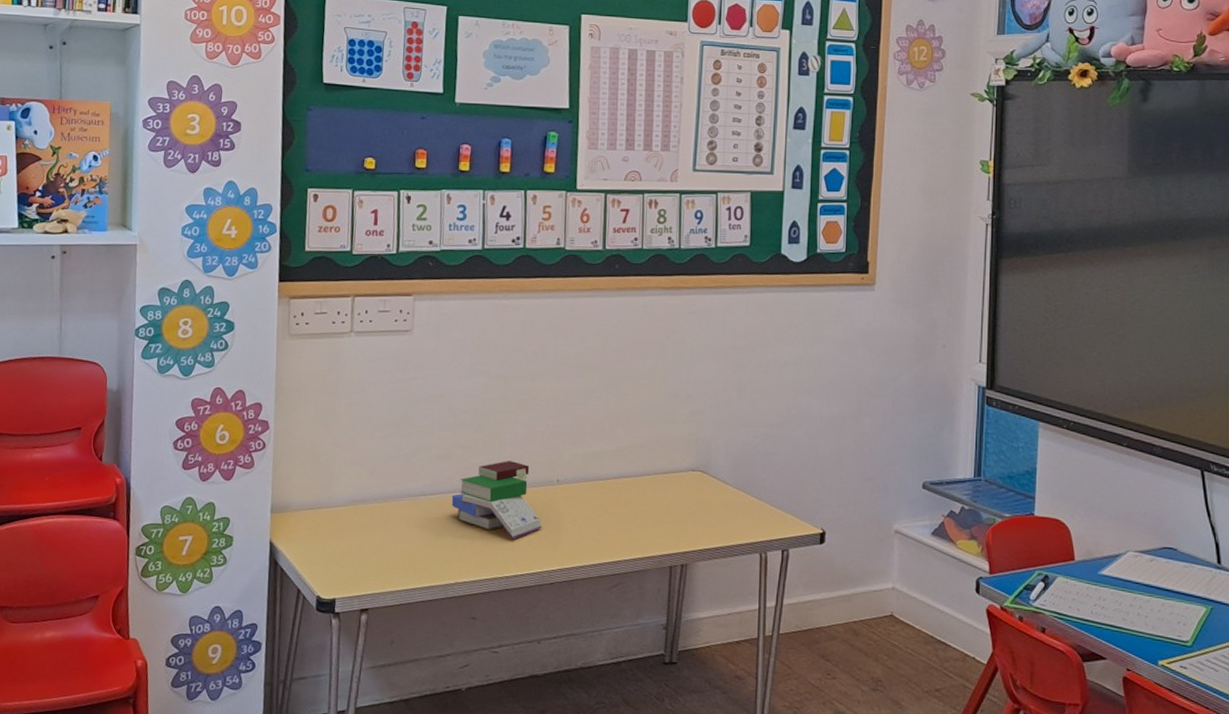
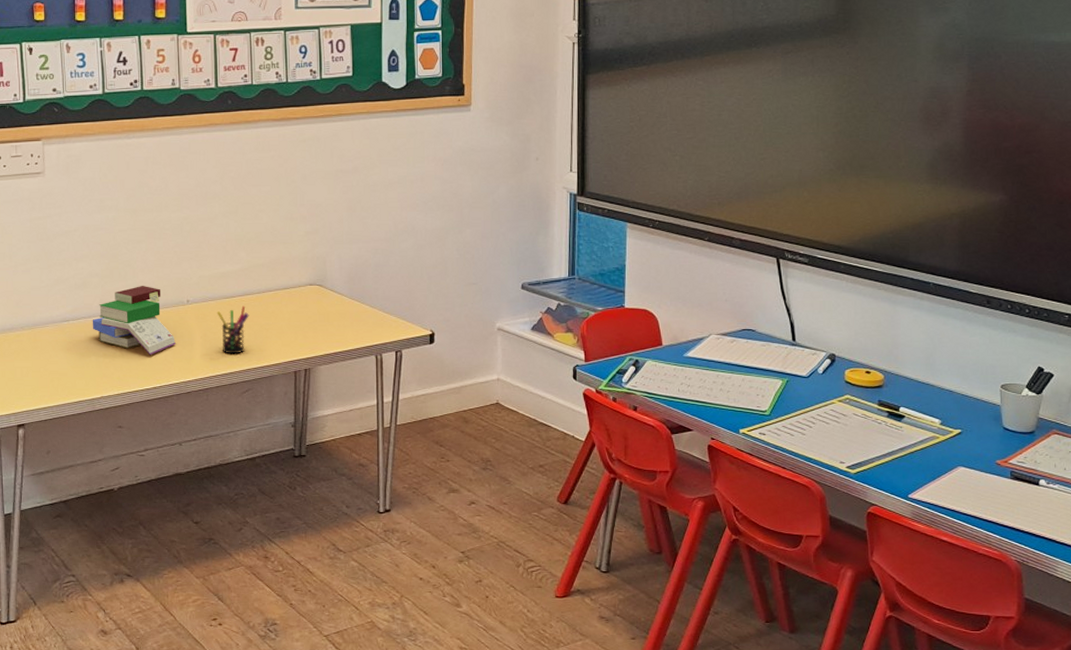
pen holder: none [588,489,624,543] -> present [217,306,249,354]

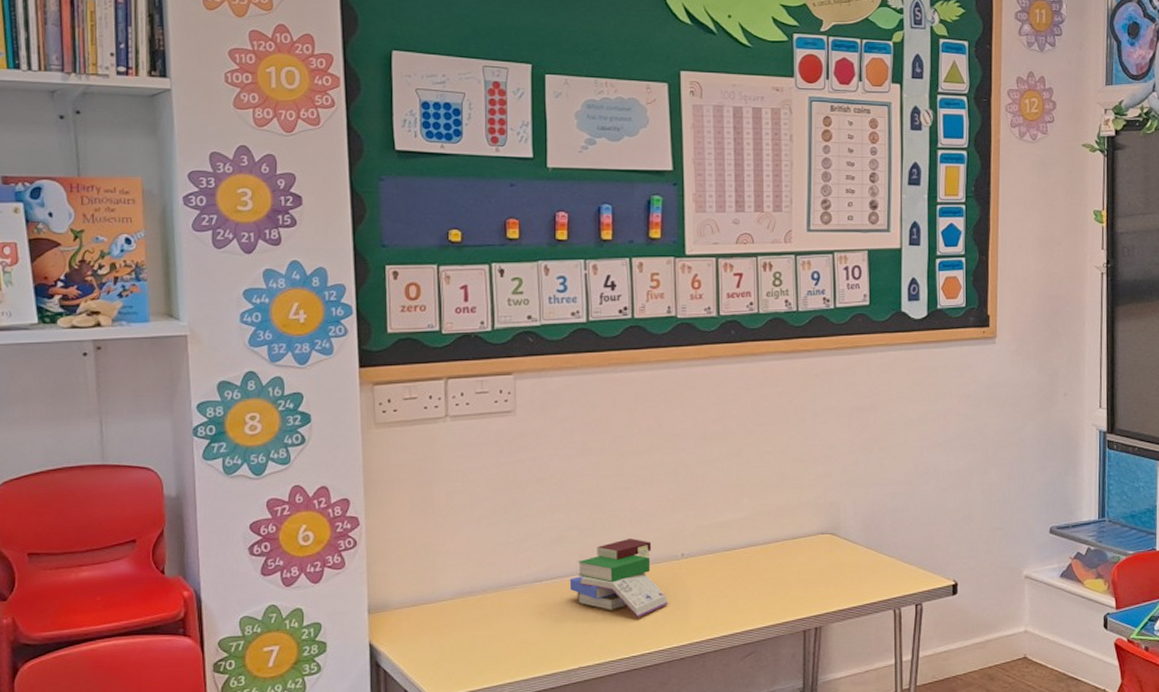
pen holder: present [217,306,249,354] -> none [716,558,753,614]

